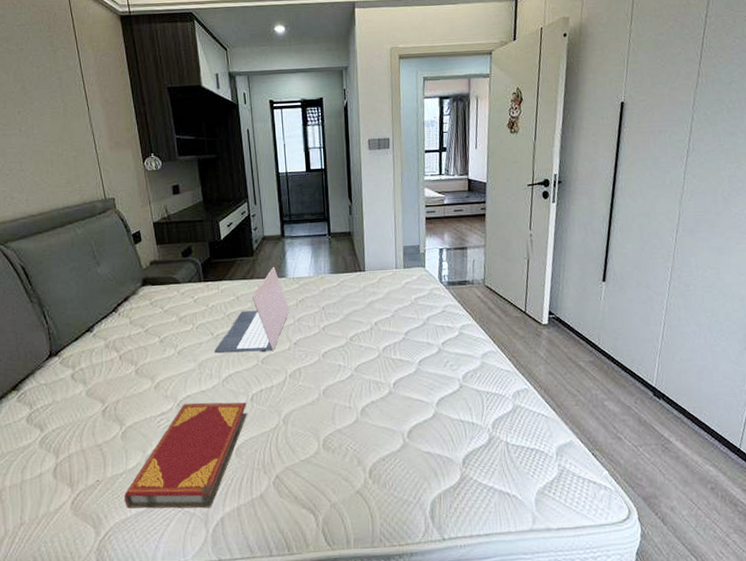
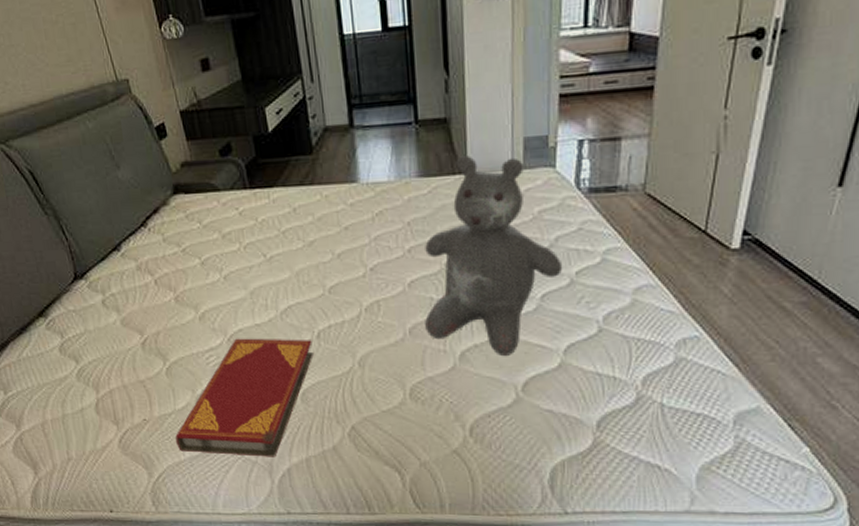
laptop: present [214,266,290,353] -> none [268,167,364,280]
teddy bear: none [335,258,433,409] -> present [425,155,563,355]

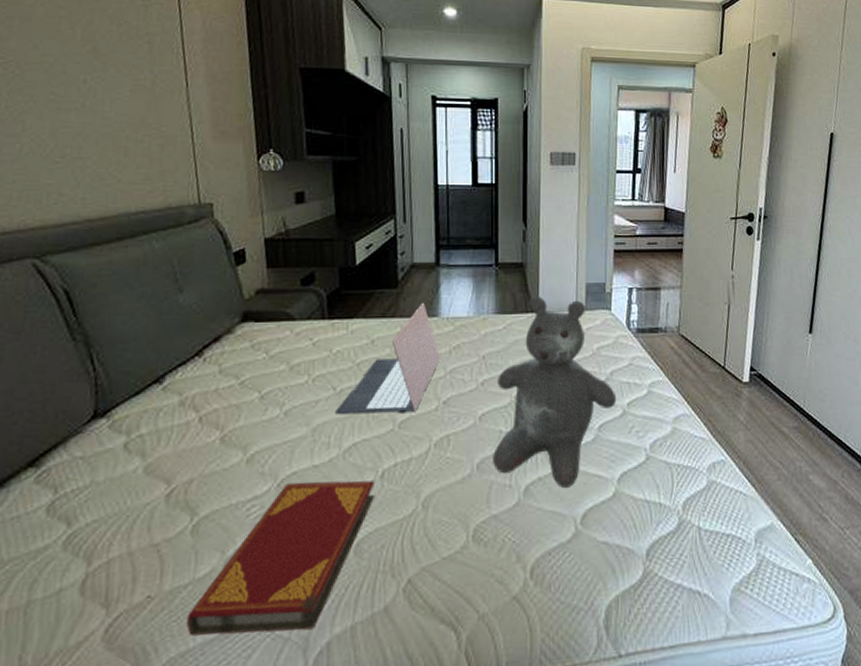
laptop: none [268,167,364,280] -> present [336,302,441,414]

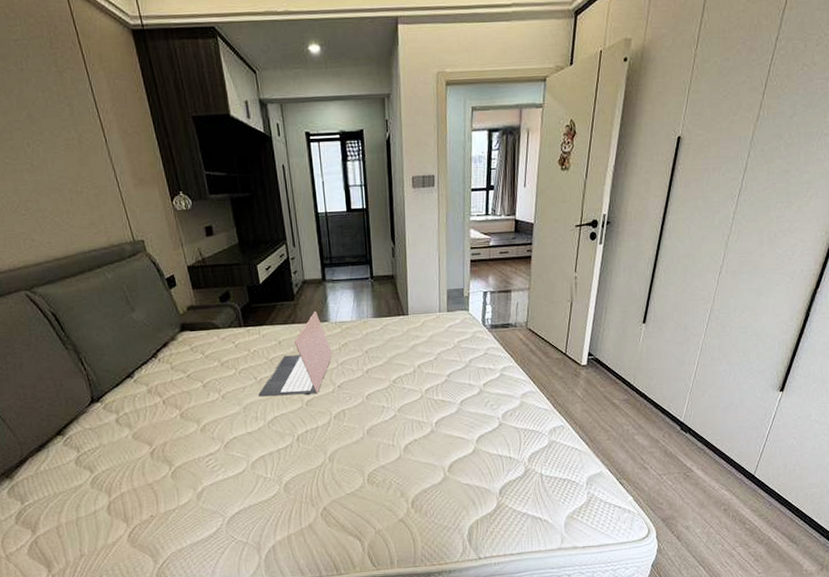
hardback book: present [187,480,375,636] -> none [179,442,294,540]
teddy bear: present [493,296,617,488] -> none [378,302,475,446]

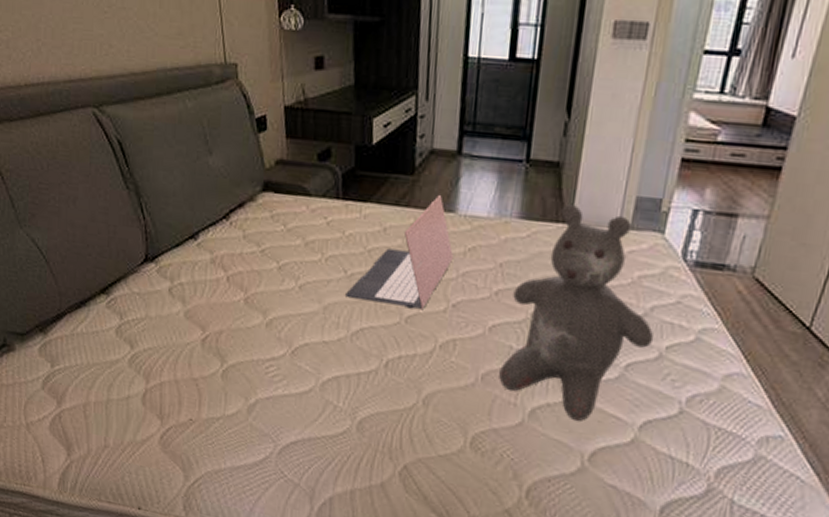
teddy bear: none [378,302,475,446] -> present [499,204,654,421]

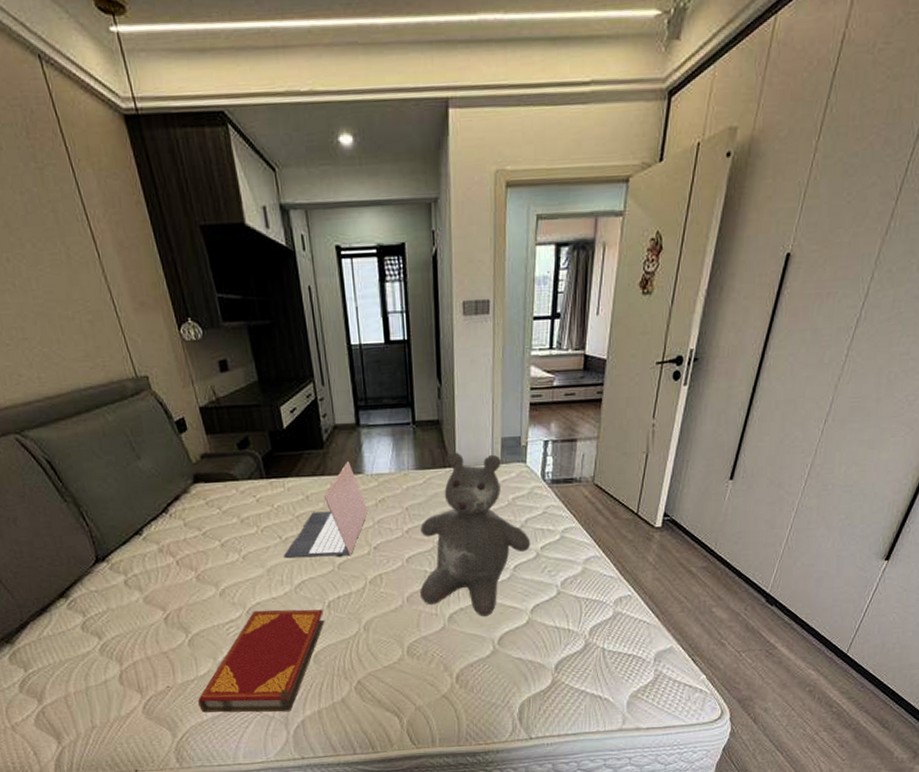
hardback book: none [219,352,379,483] -> present [198,609,325,713]

